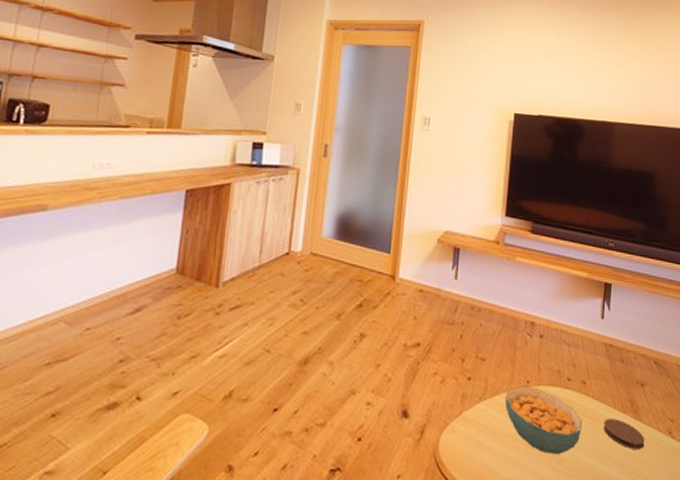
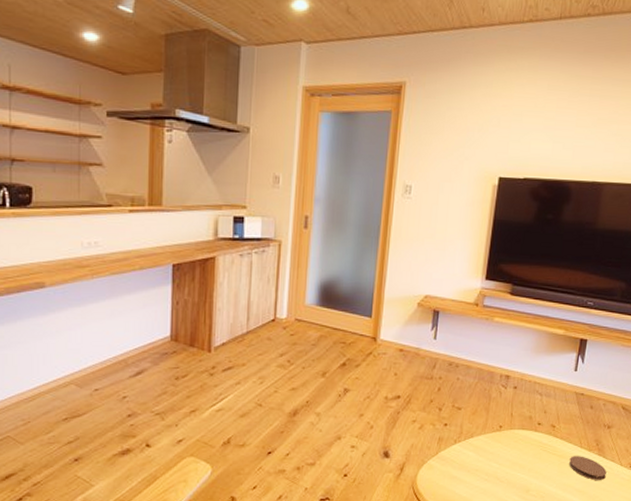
cereal bowl: present [505,385,582,455] -> none [478,430,549,486]

